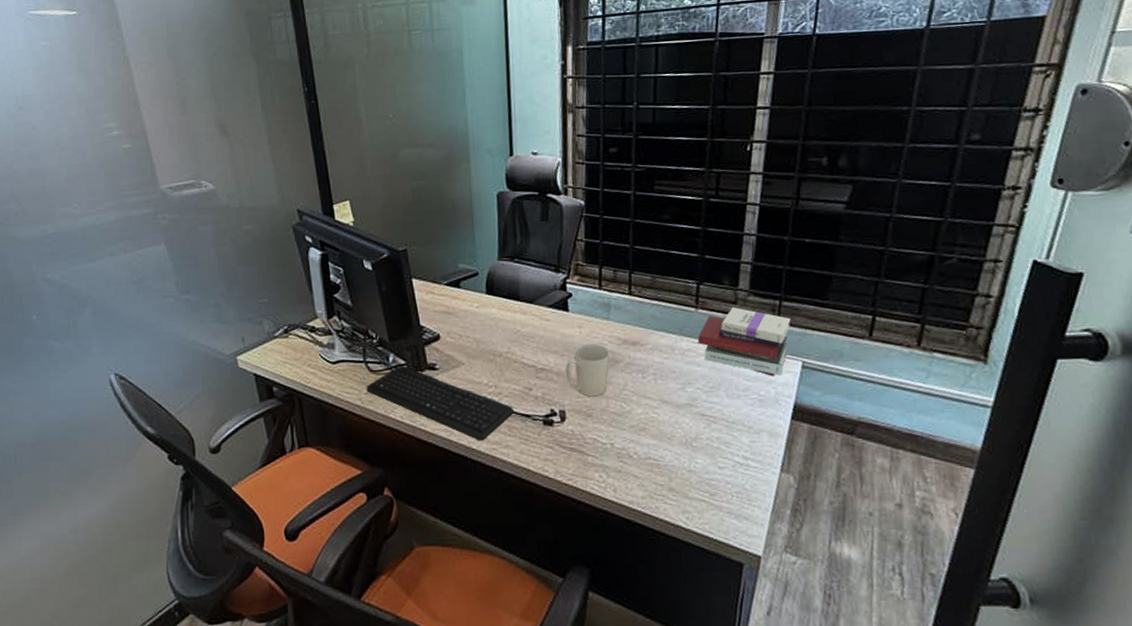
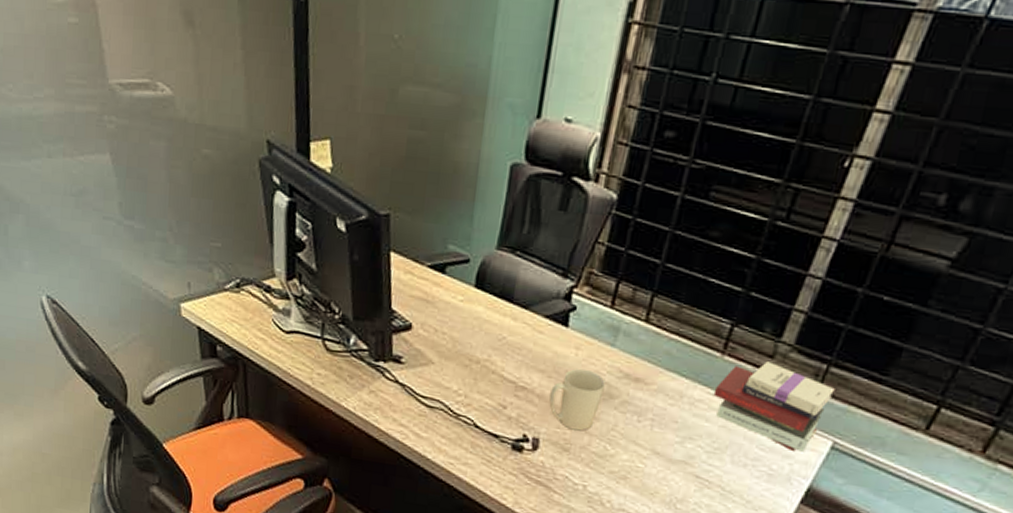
computer keyboard: present [367,366,513,440] -> none [320,351,481,452]

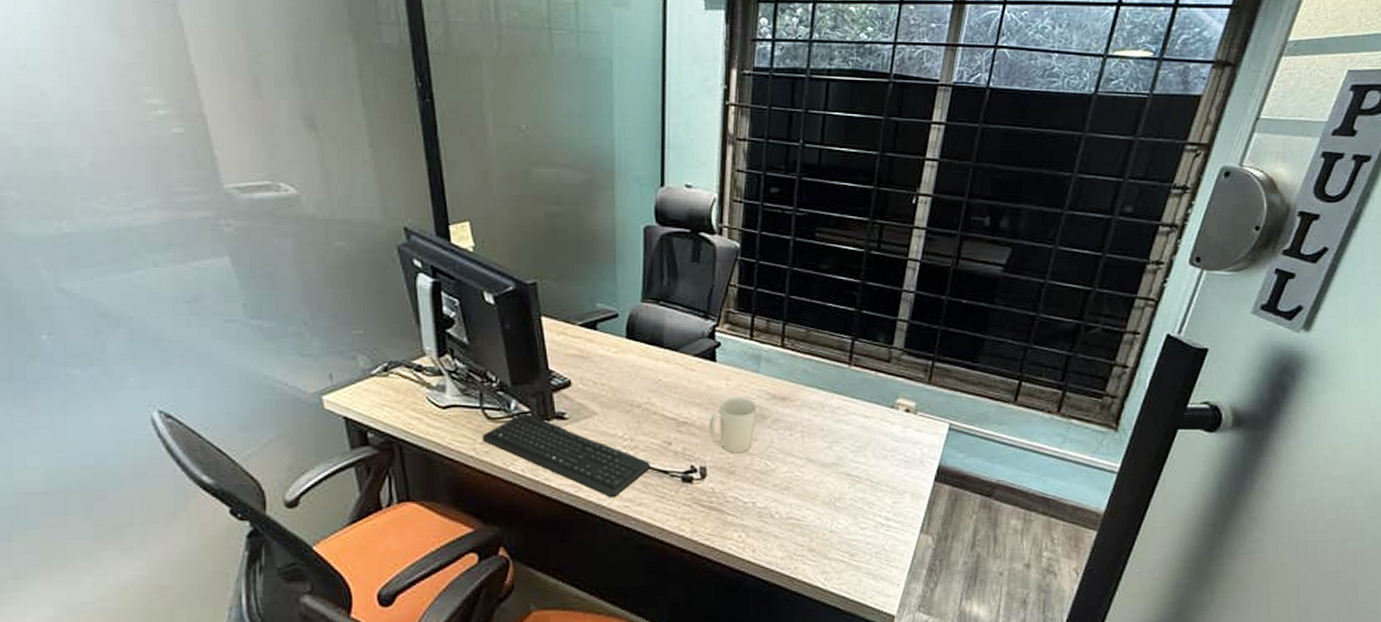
computer keyboard: none [320,351,481,452] -> present [483,414,650,497]
books: present [713,361,835,452] -> none [848,366,942,437]

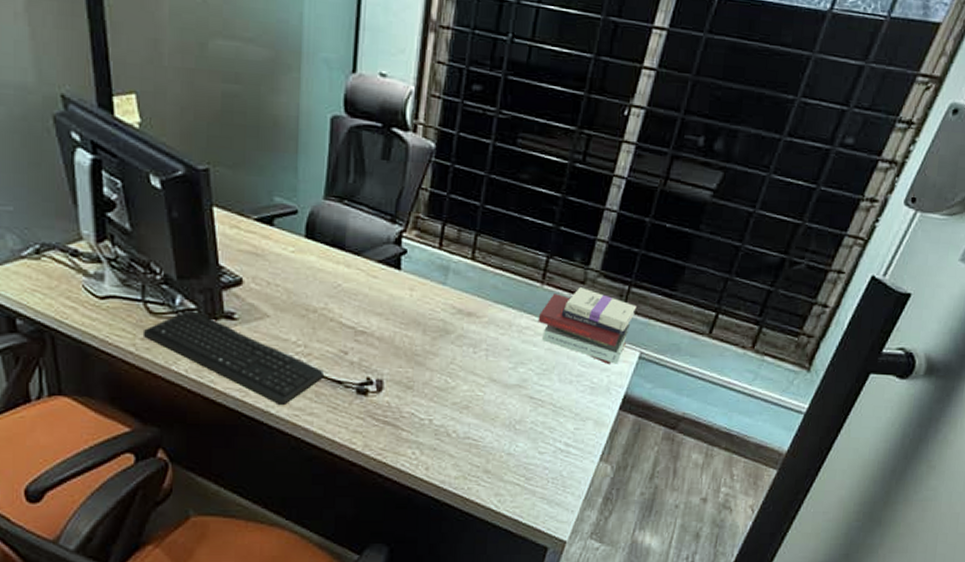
mug: present [710,396,758,453] -> none [389,308,442,368]
books: none [848,366,942,437] -> present [537,287,637,364]

